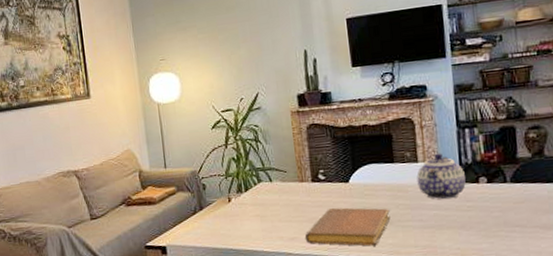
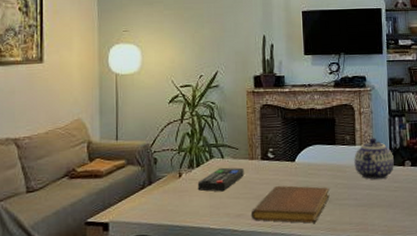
remote control: none [247,190,295,215] -> present [197,167,244,191]

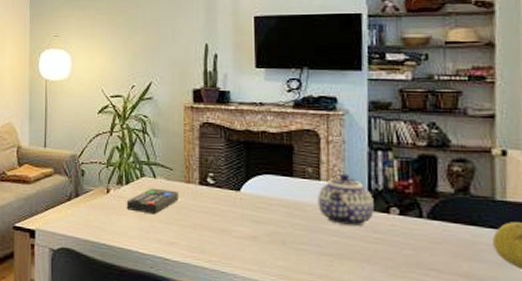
notebook: present [250,185,330,223] -> none [185,216,284,266]

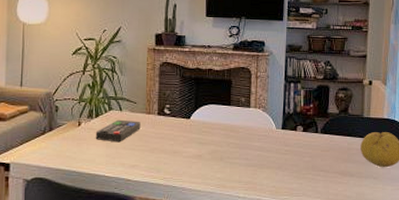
teapot: present [317,173,374,227] -> none [247,101,286,143]

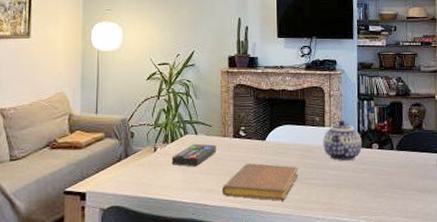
notebook: none [144,140,222,179] -> present [221,163,298,201]
teapot: none [247,101,286,143] -> present [323,120,362,161]

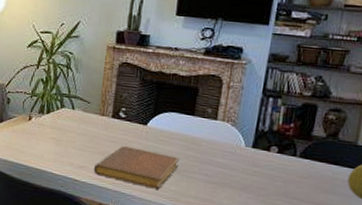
remote control: present [171,143,216,166] -> none [45,118,93,141]
teapot: present [323,120,362,161] -> none [211,115,259,161]

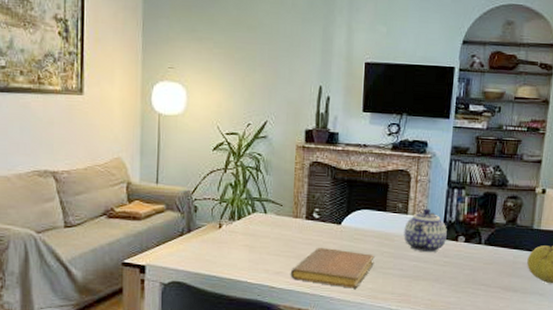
teapot: none [211,115,259,161] -> present [404,208,447,253]

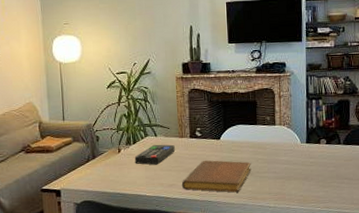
remote control: none [237,223,287,246] -> present [134,144,175,165]
teapot: present [404,208,447,253] -> none [274,118,310,156]

